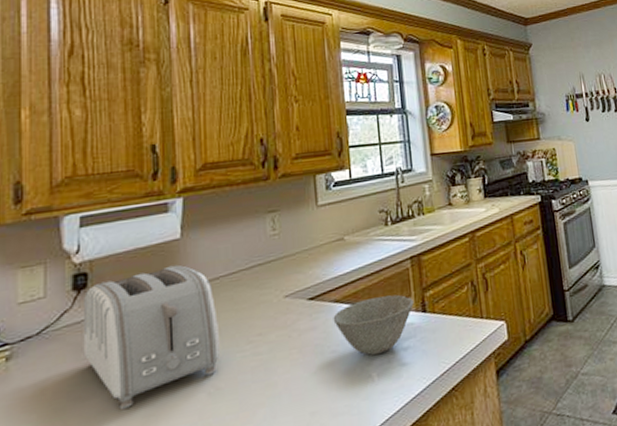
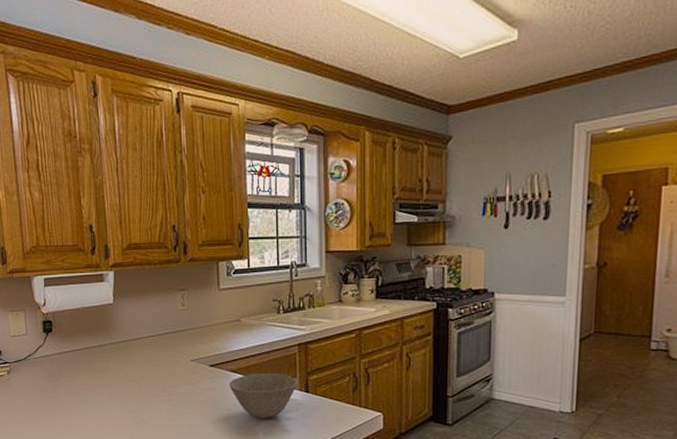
toaster: present [83,265,221,409] -> none [51,324,144,420]

